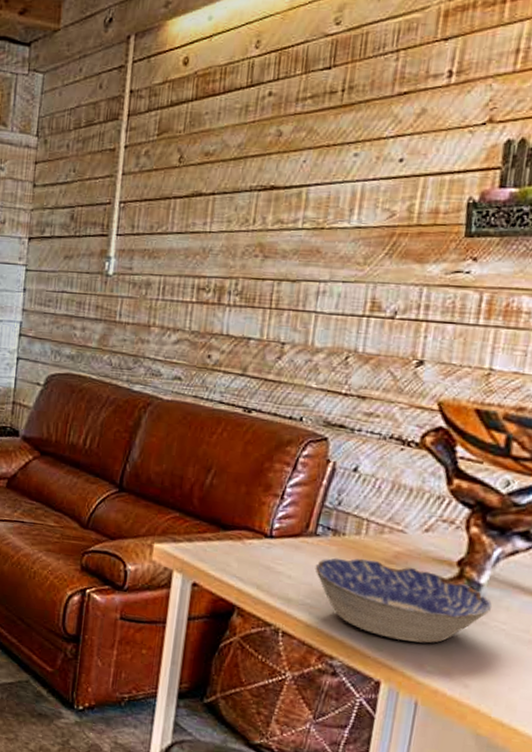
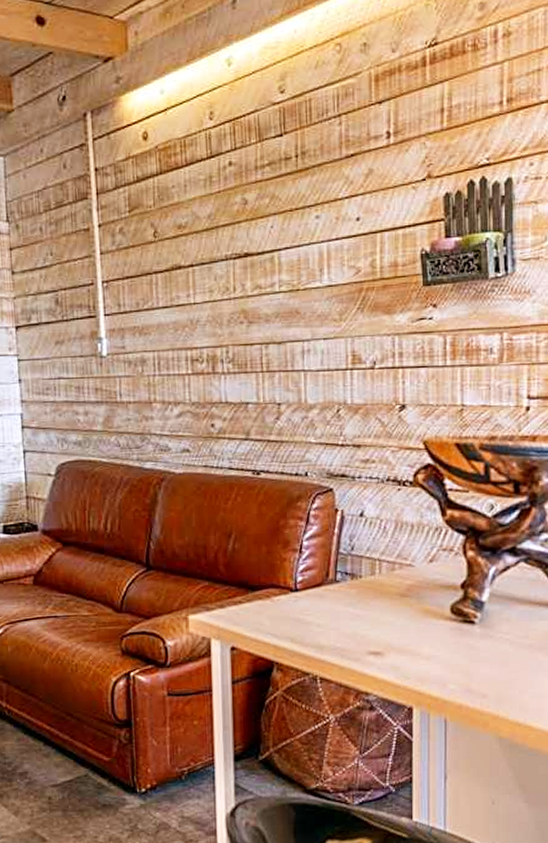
bowl: present [315,557,493,643] -> none [340,596,496,666]

